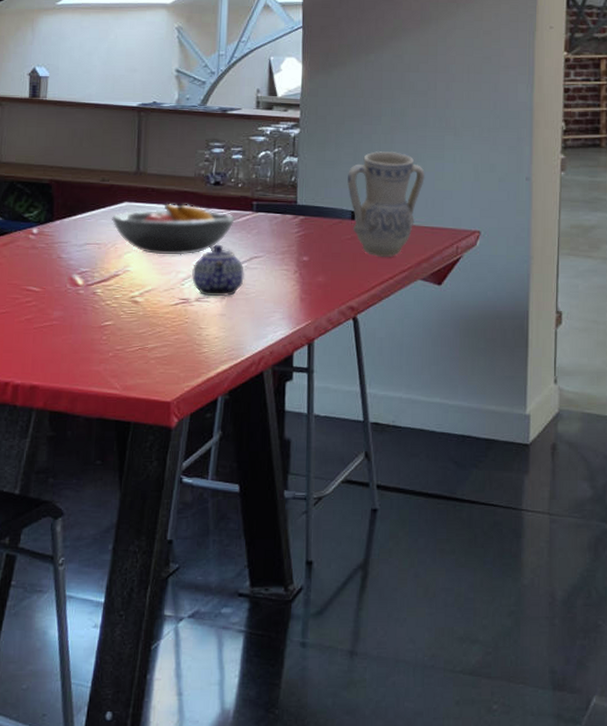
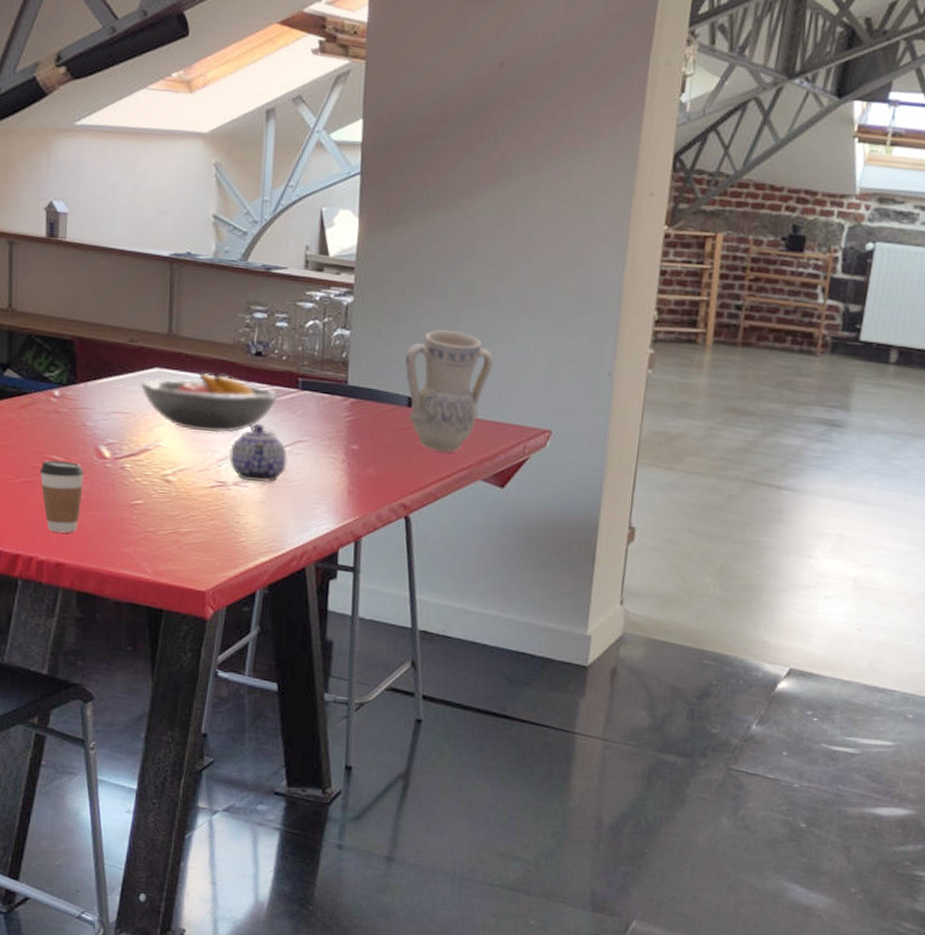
coffee cup: none [17,291,58,357] -> present [39,460,84,533]

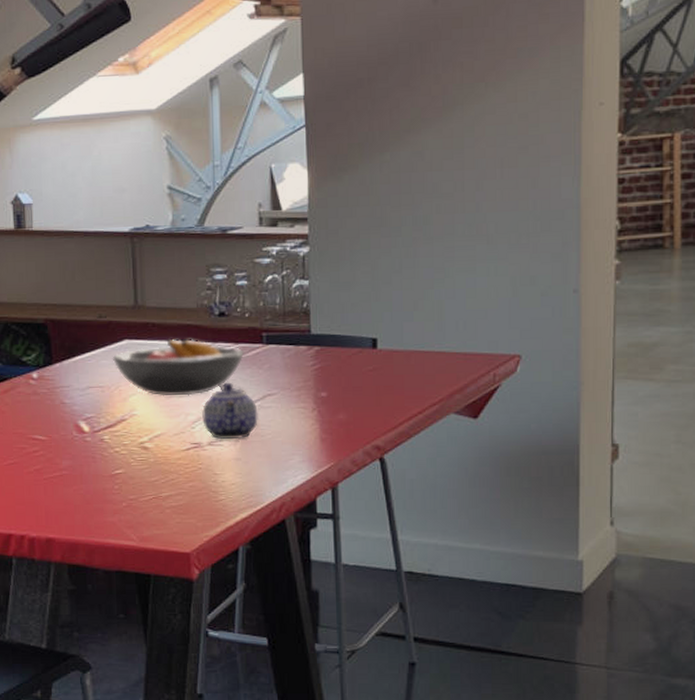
coffee cup: present [39,460,84,533] -> none [24,440,66,509]
vase: present [405,329,493,452] -> none [366,266,454,389]

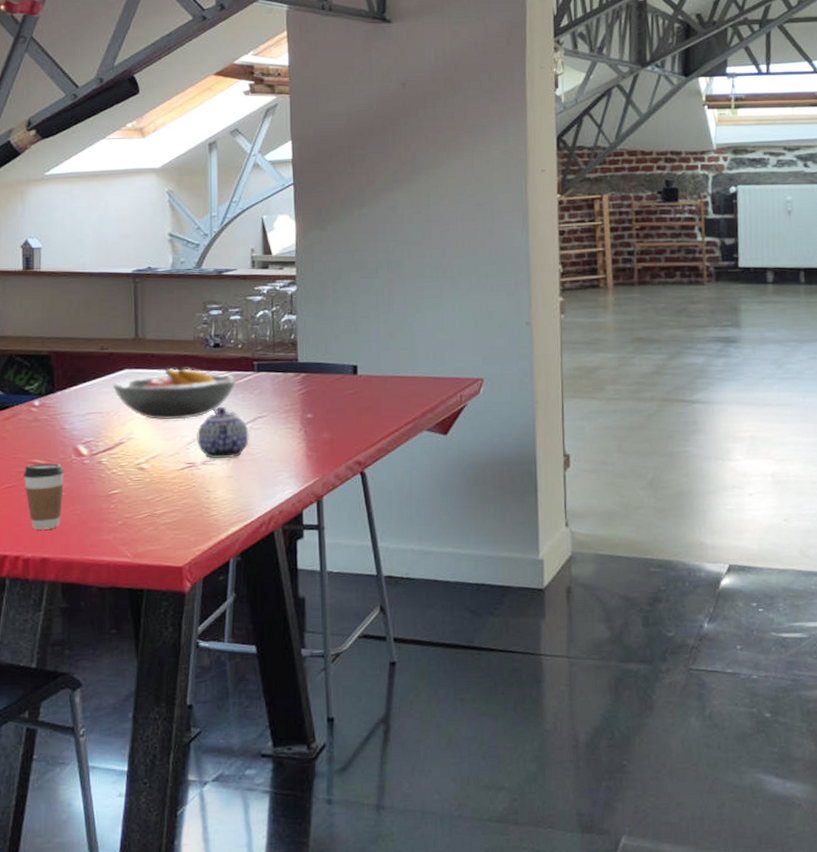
coffee cup: none [24,440,66,509] -> present [23,463,64,530]

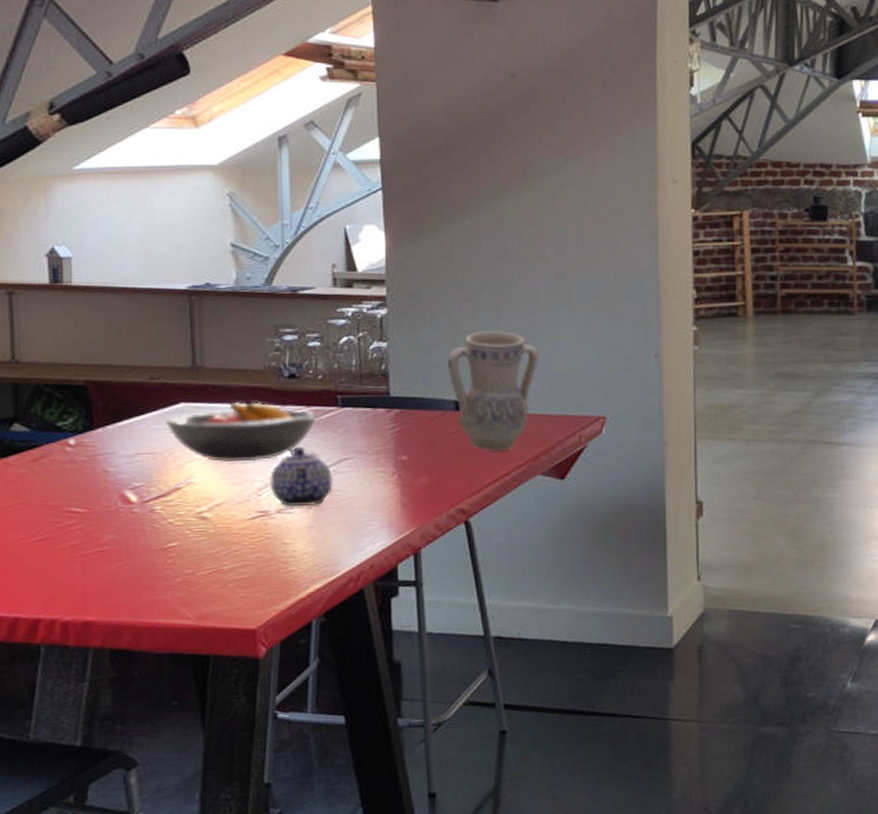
coffee cup: present [23,463,64,530] -> none [57,512,109,589]
vase: none [347,303,425,410] -> present [448,330,538,451]

